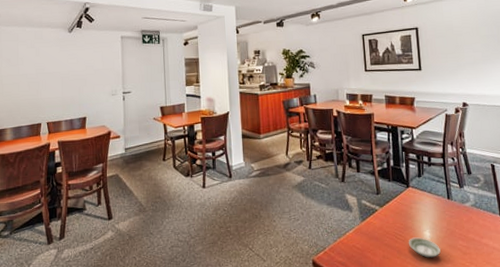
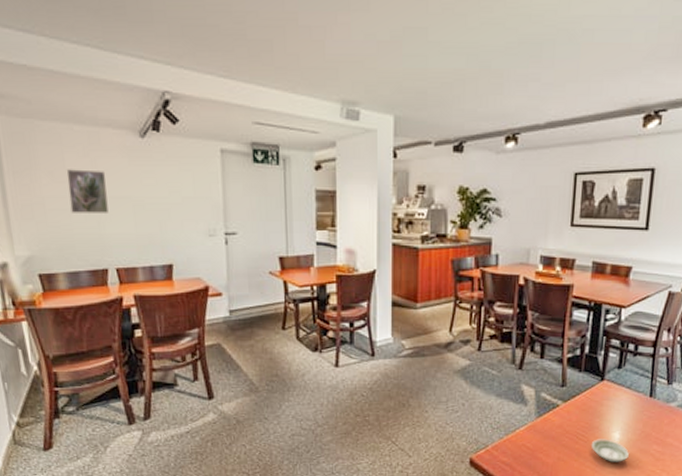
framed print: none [19,56,45,86] -> present [66,169,109,213]

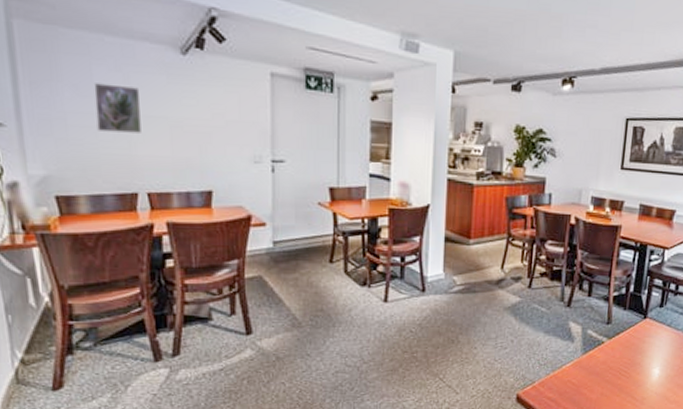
saucer: present [591,439,629,462] -> none [632,374,667,397]

